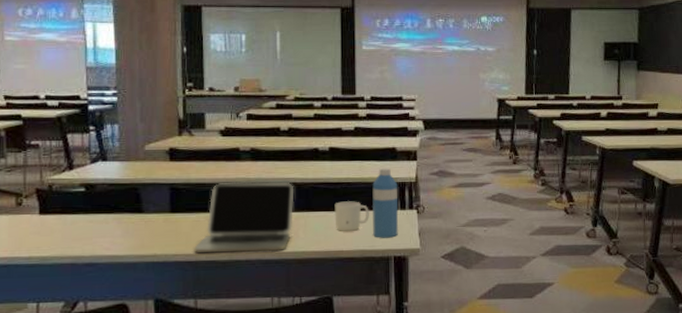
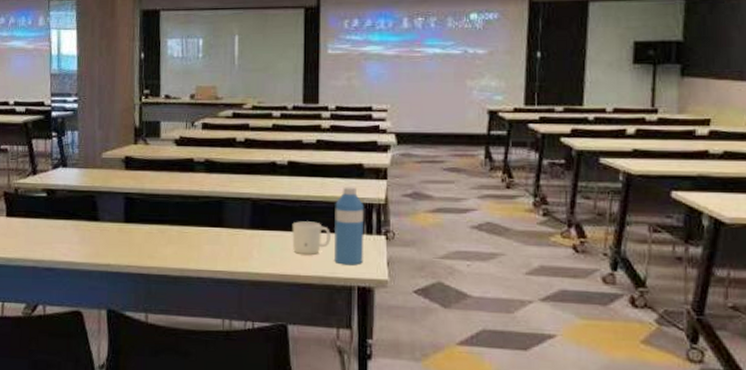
laptop: present [193,181,293,253] -> none [145,195,248,271]

